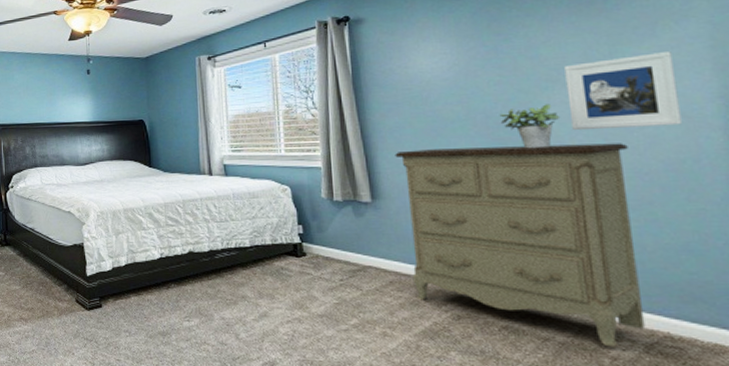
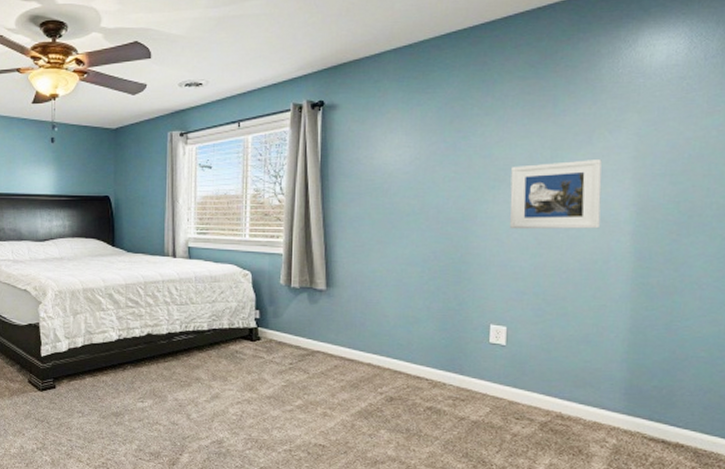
dresser: present [395,143,646,347] -> none [352,241,553,425]
potted plant: present [499,104,561,149] -> none [449,202,502,245]

